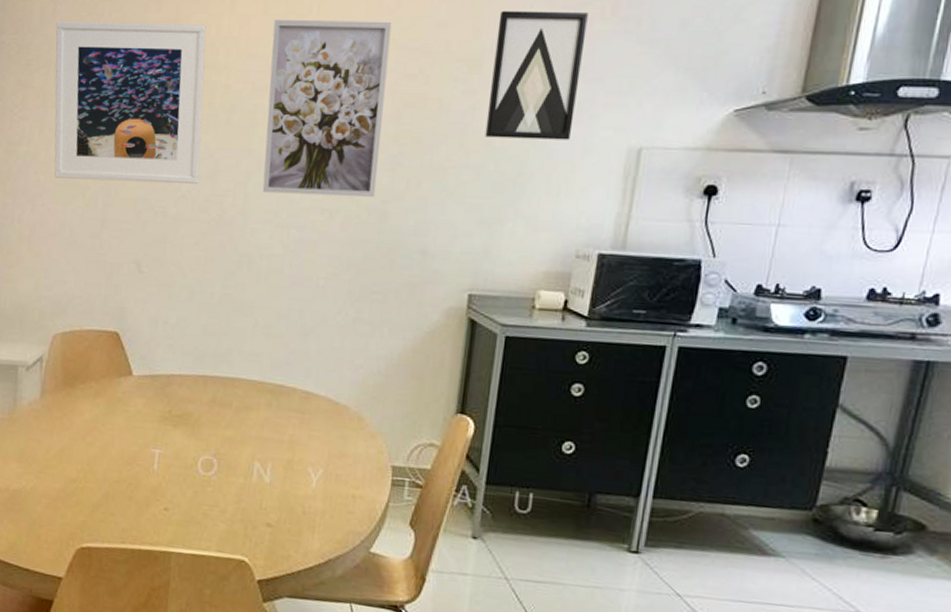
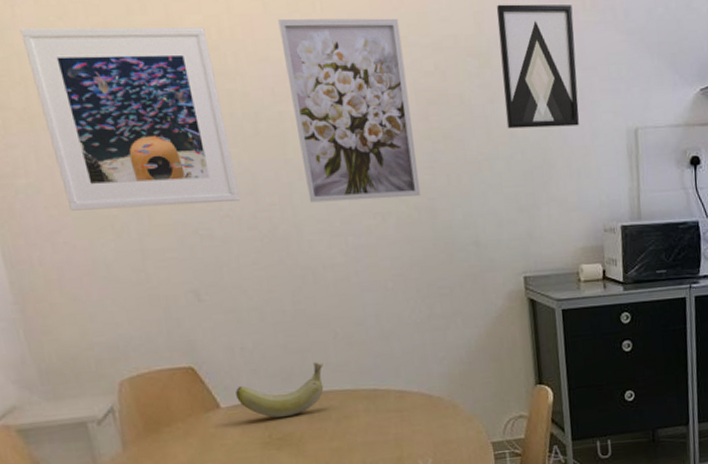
banana: none [149,347,237,397] -> present [235,362,324,418]

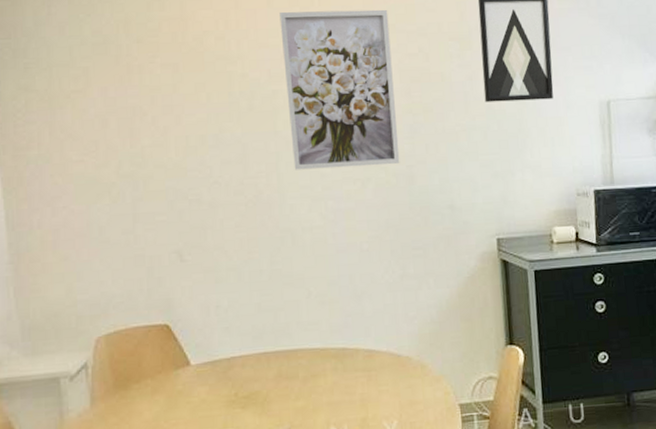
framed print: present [20,27,239,211] -> none [53,20,229,179]
banana: present [235,362,324,418] -> none [207,320,295,376]

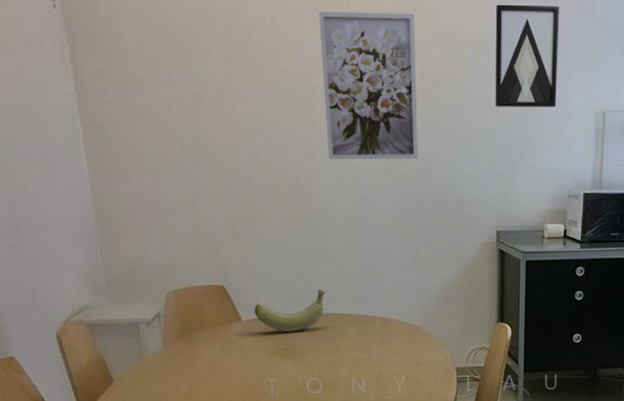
banana: none [207,320,295,376] -> present [254,289,326,333]

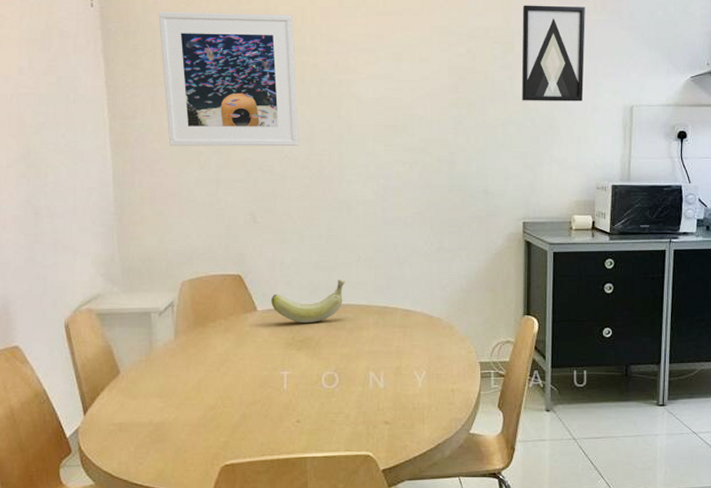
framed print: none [123,13,274,156] -> present [158,12,298,147]
wall art: present [319,12,418,160] -> none [349,11,444,151]

